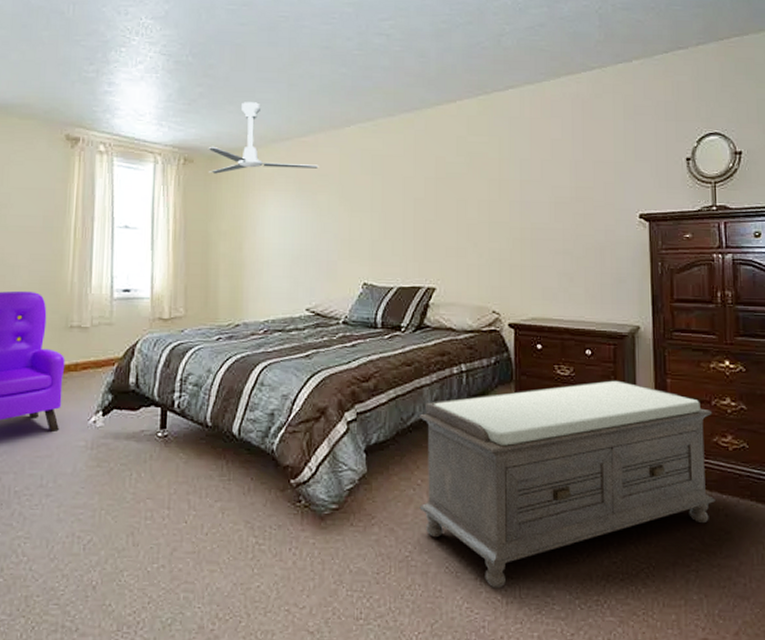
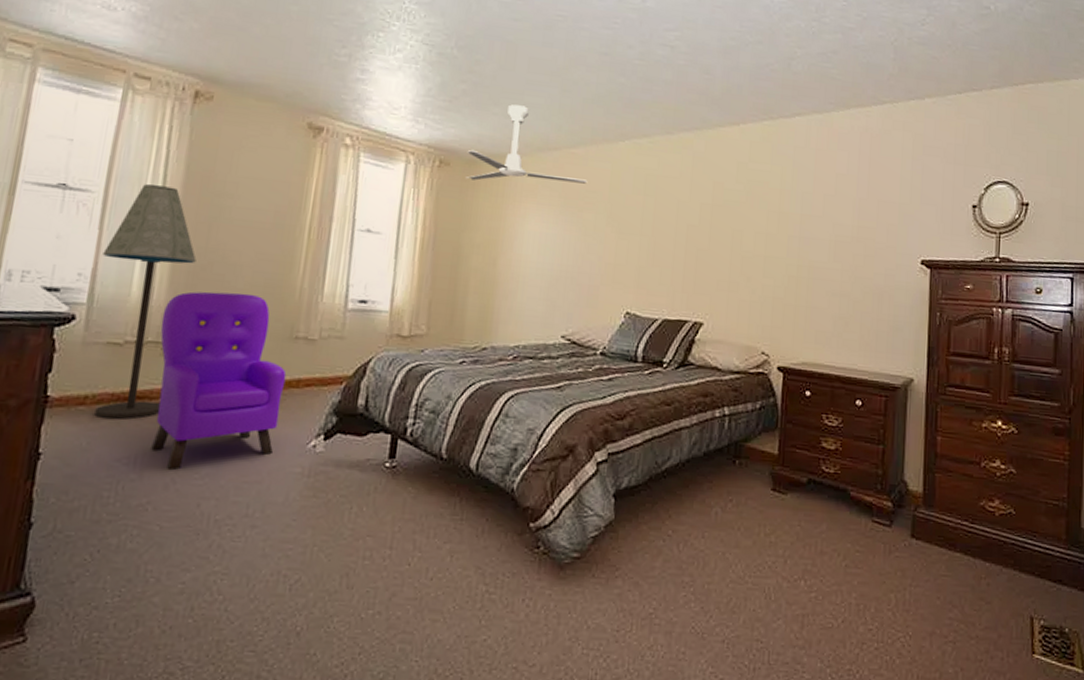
bench: present [419,380,715,588] -> none [668,434,981,653]

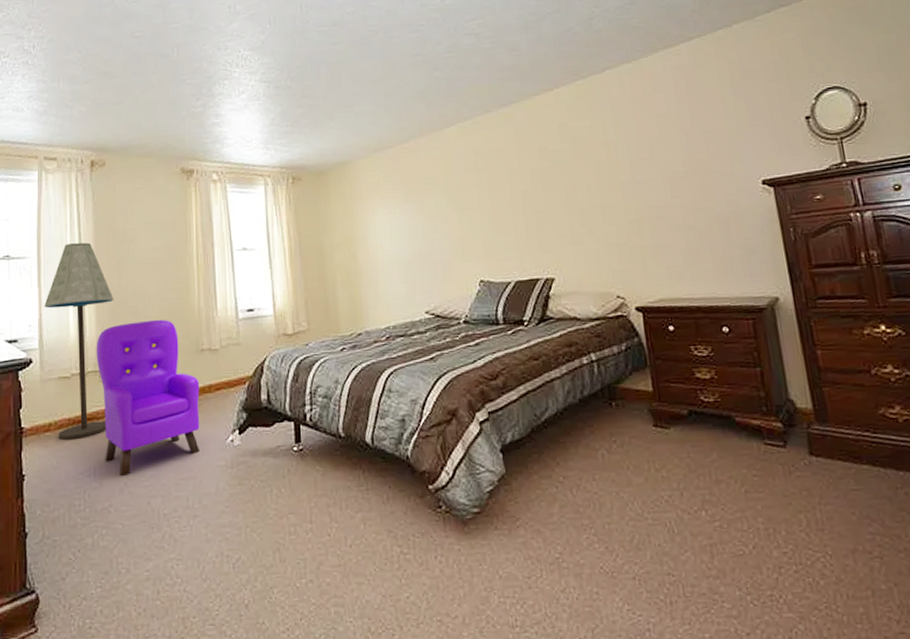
ceiling fan: present [465,104,588,184] -> none [314,115,423,189]

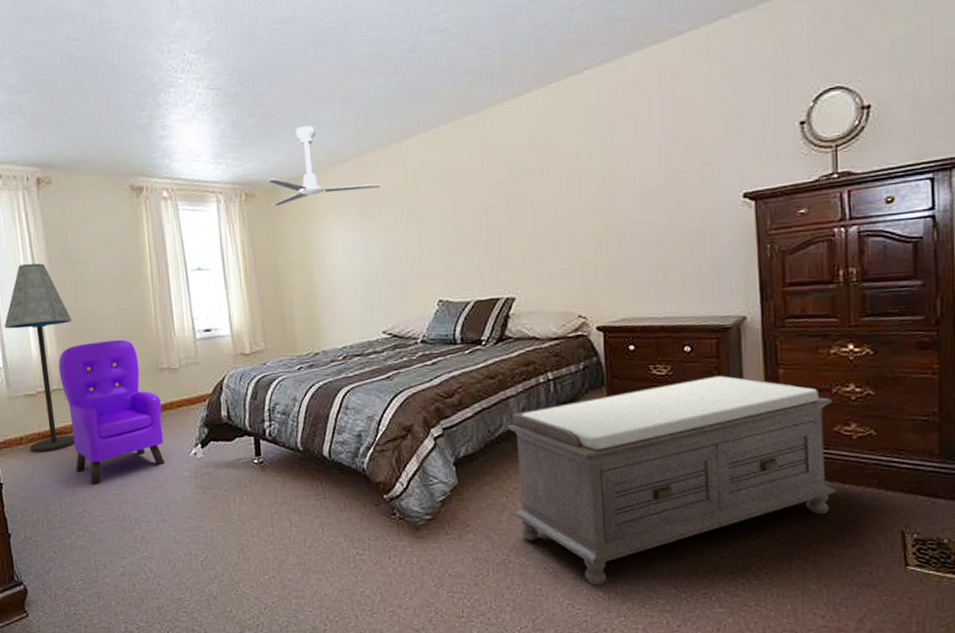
ceiling fan: none [314,115,423,189] -> present [267,126,382,206]
bench: none [552,356,892,588] -> present [506,375,837,586]

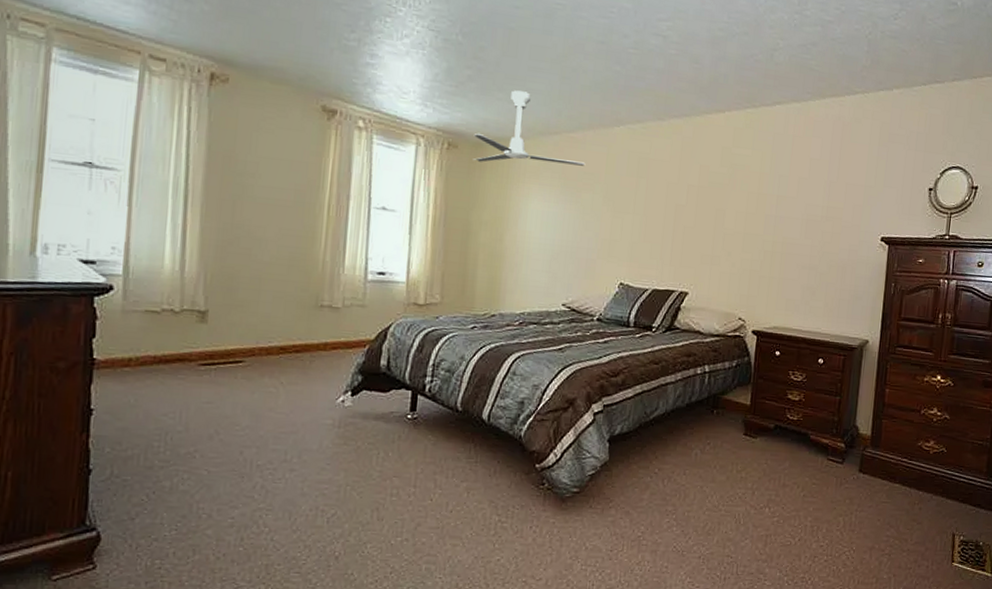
floor lamp: present [4,263,75,452] -> none [134,163,224,379]
armchair: present [58,339,165,485] -> none [194,264,314,422]
bench: present [506,375,837,586] -> none [654,387,921,566]

